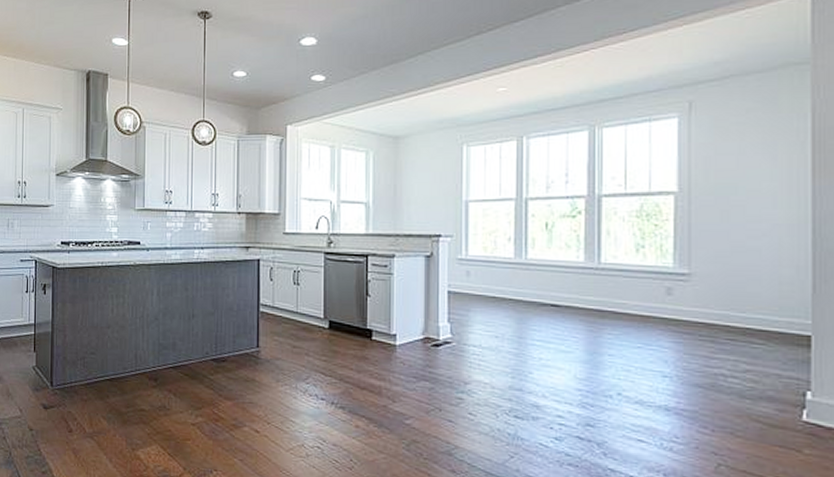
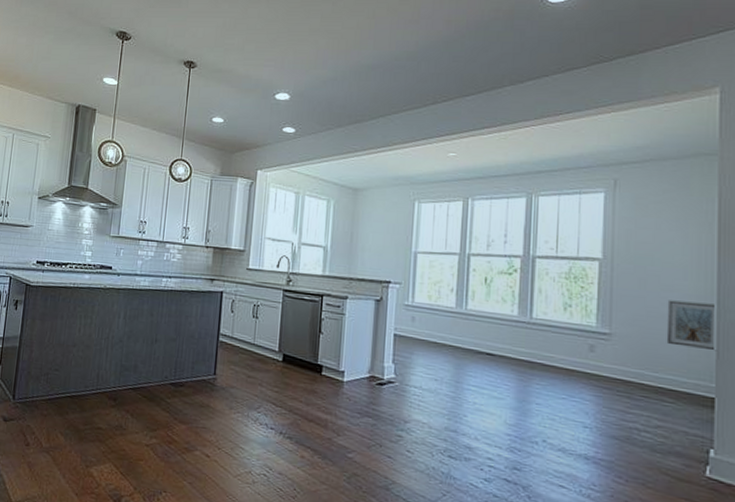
picture frame: none [754,232,813,285] -> present [666,300,718,352]

